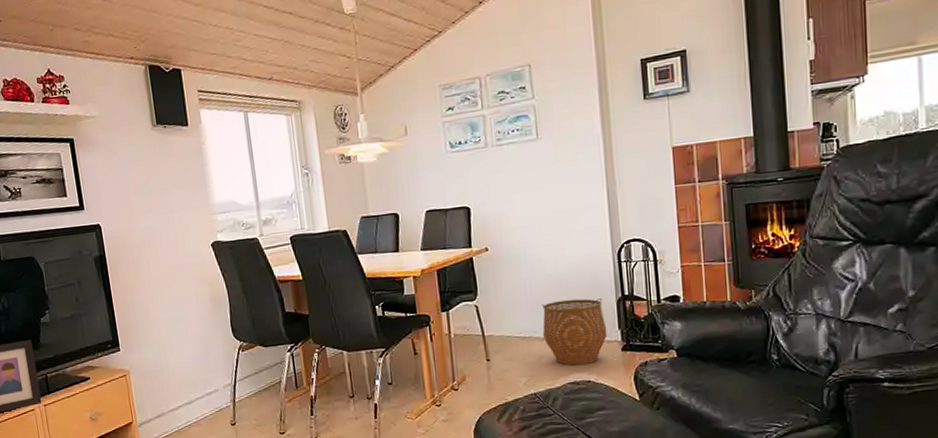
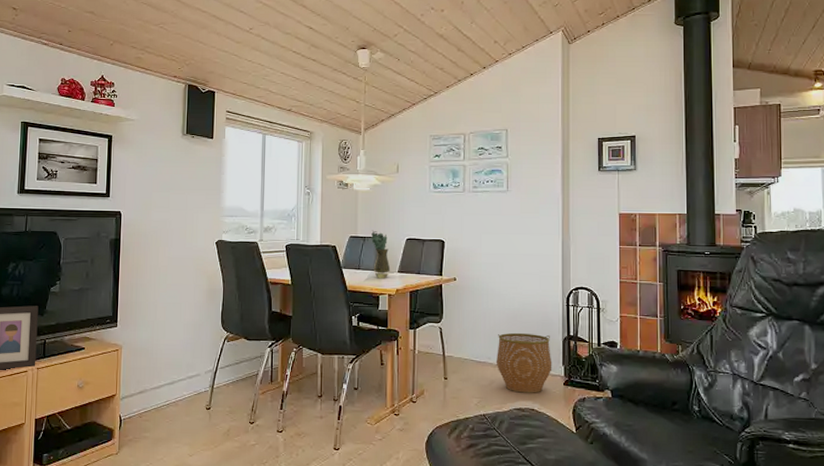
vase: none [384,206,412,261] -> present [370,230,391,279]

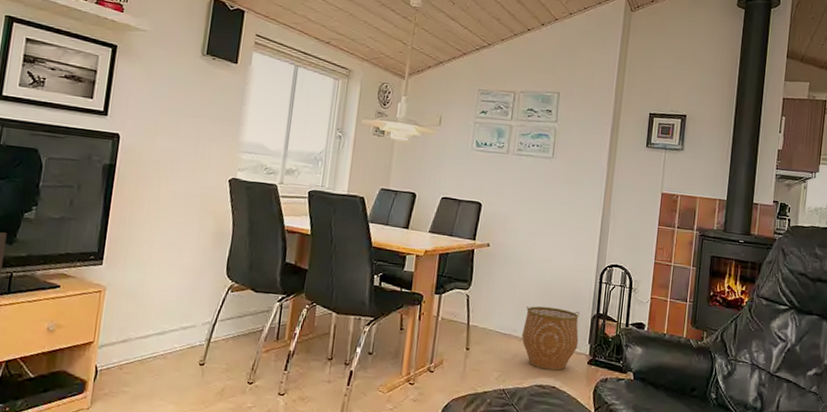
vase: present [370,230,391,279] -> none [402,184,422,239]

